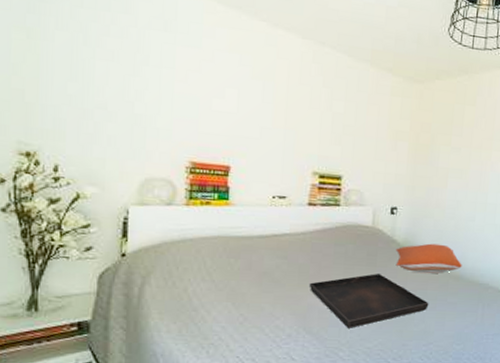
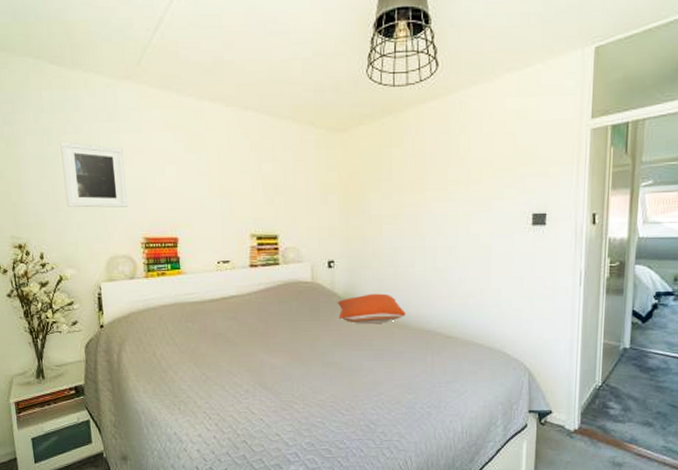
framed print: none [97,44,177,126] -> present [60,142,127,208]
serving tray: present [309,273,429,328] -> none [259,328,376,382]

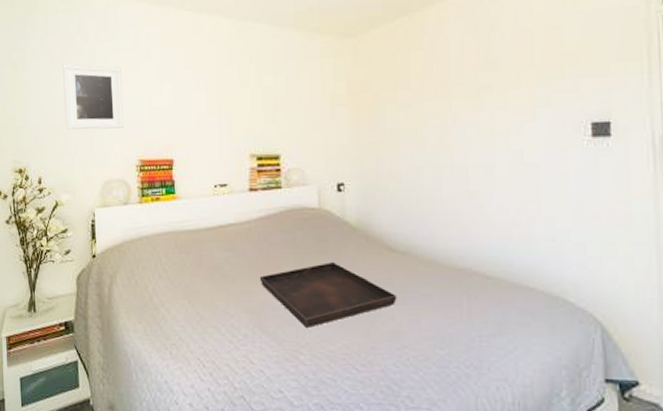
serving tray: none [259,328,376,382] -> present [259,262,397,328]
pillow: present [337,293,406,325] -> none [348,222,433,260]

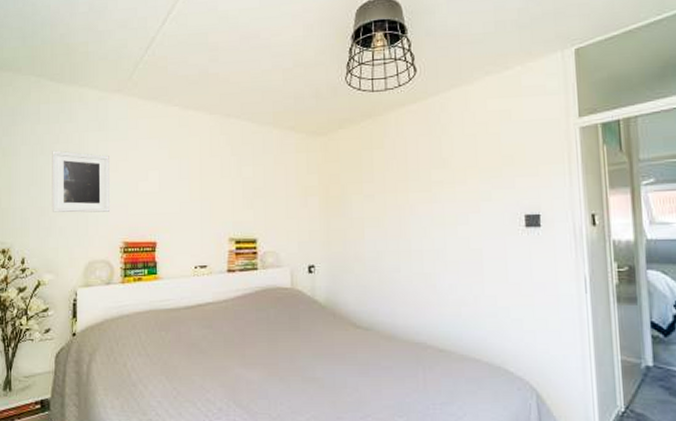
serving tray: present [259,262,397,328] -> none [235,338,361,400]

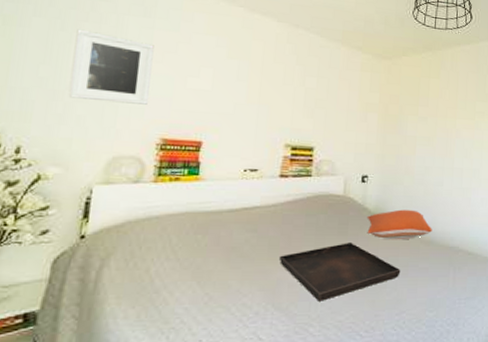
serving tray: none [235,338,361,400] -> present [278,243,401,301]
pillow: none [318,301,393,335] -> present [366,209,432,240]

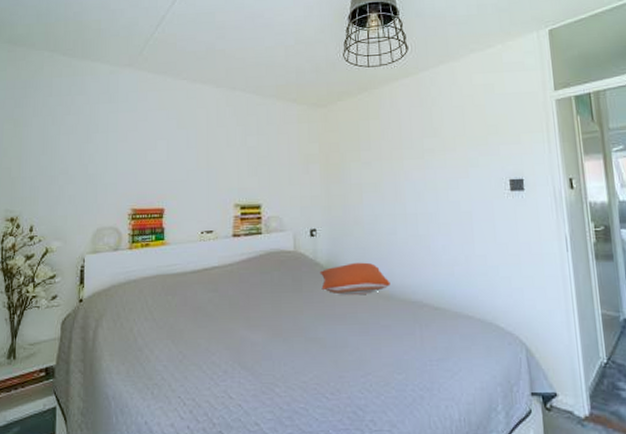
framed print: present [68,29,154,105] -> none [61,121,119,181]
serving tray: present [278,243,401,301] -> none [240,300,361,361]

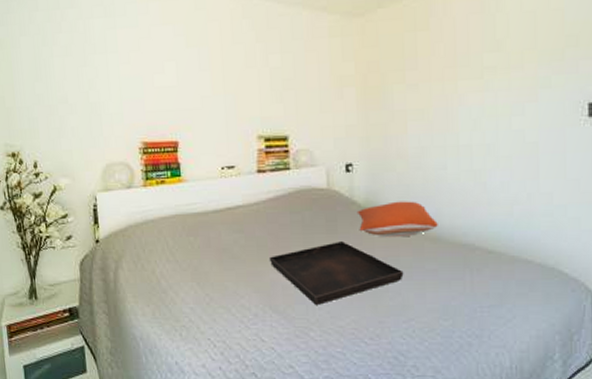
serving tray: none [240,300,361,361] -> present [269,242,404,305]

